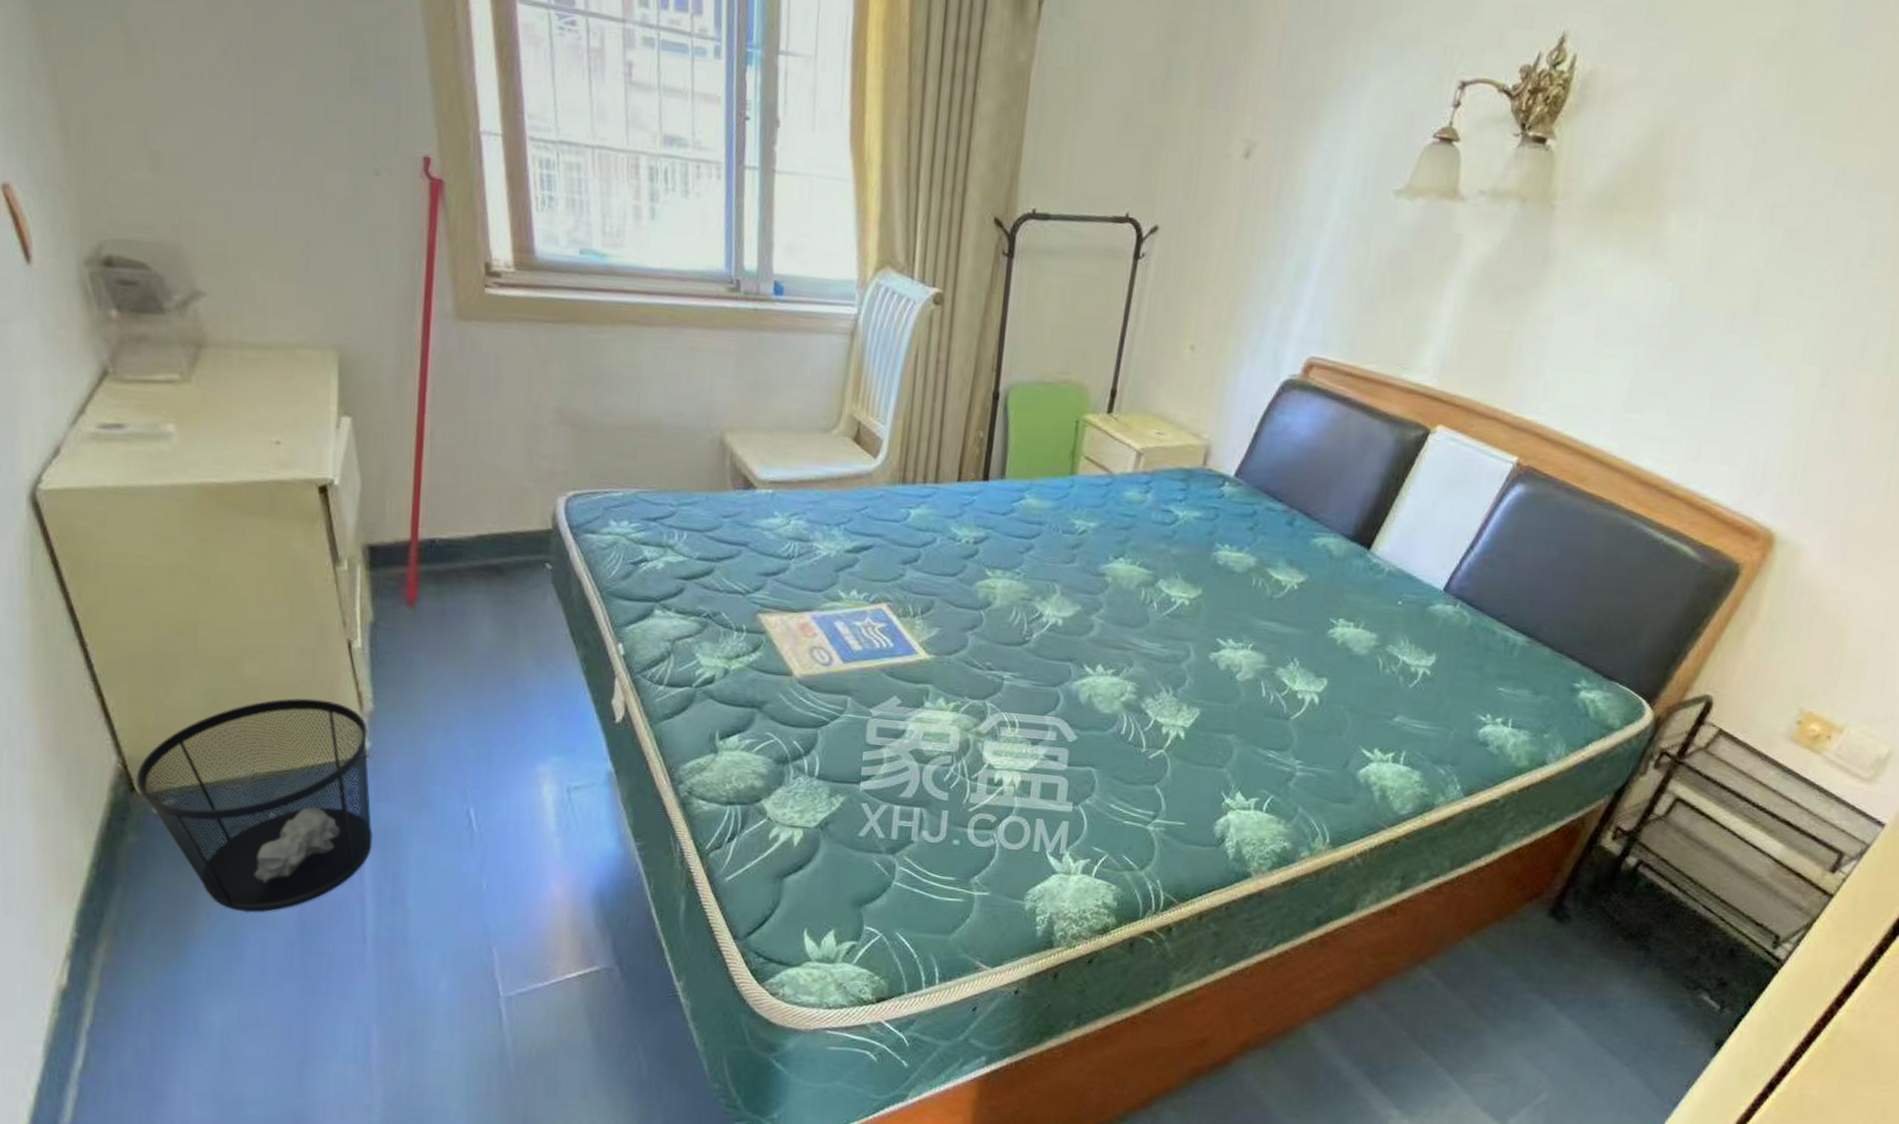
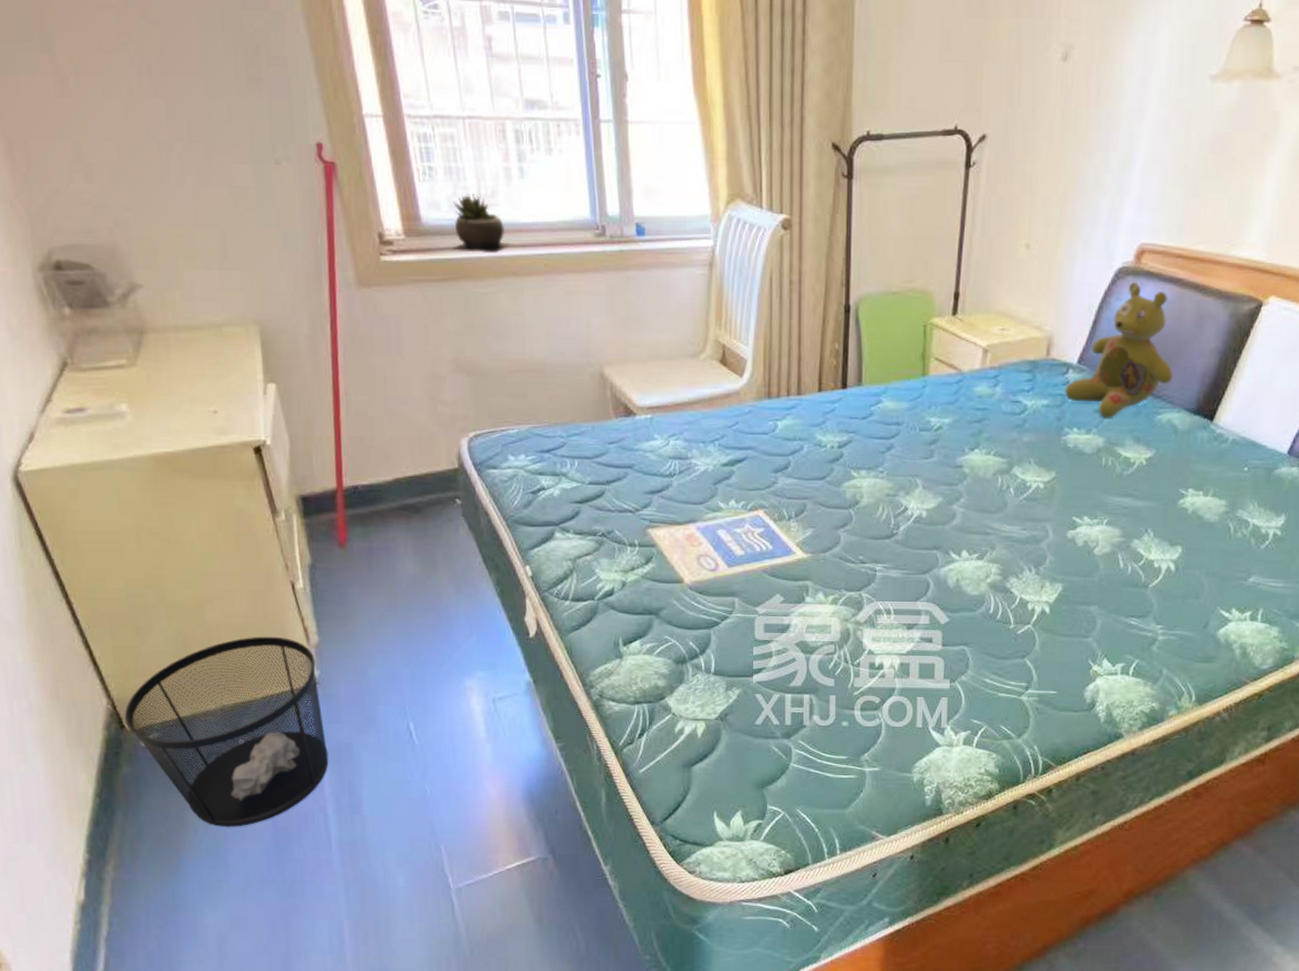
succulent plant: none [565,230,637,298] -> present [450,194,514,253]
stuffed bear: none [1218,396,1333,537] -> present [1064,282,1173,418]

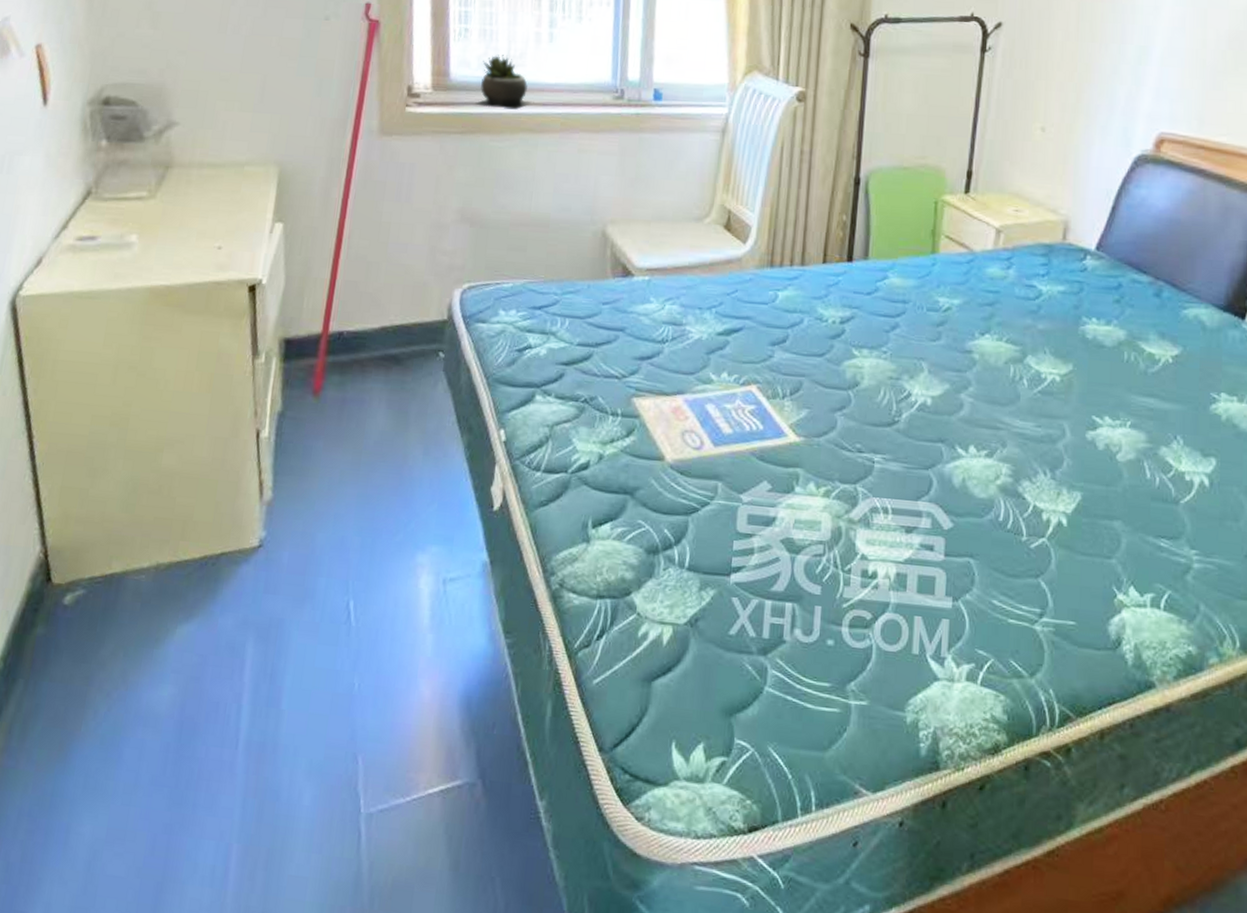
waste bin: present [124,636,329,827] -> none [52,487,265,711]
stuffed bear: present [1064,282,1173,418] -> none [1081,170,1199,310]

